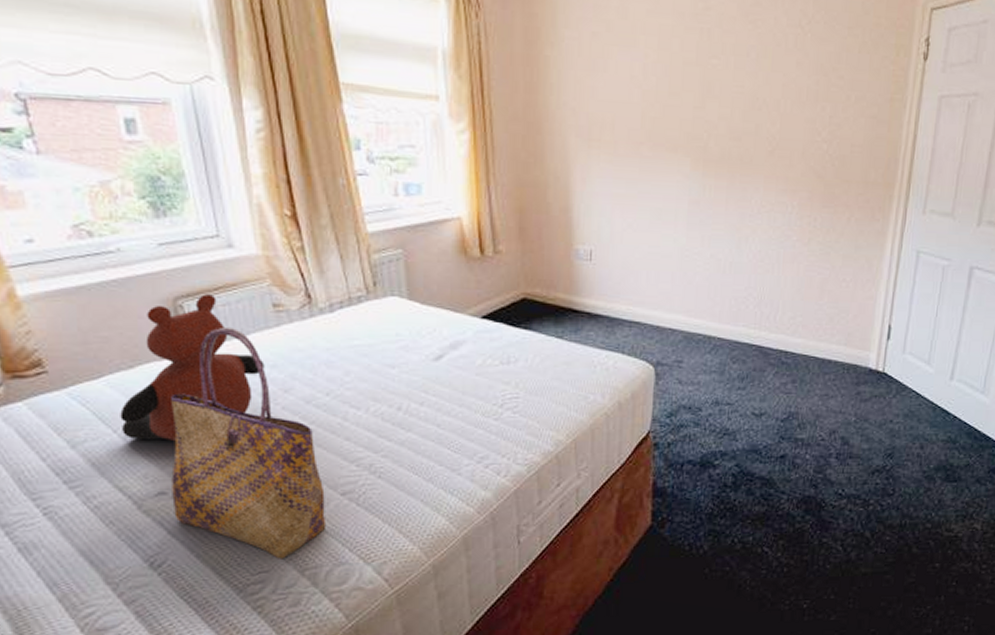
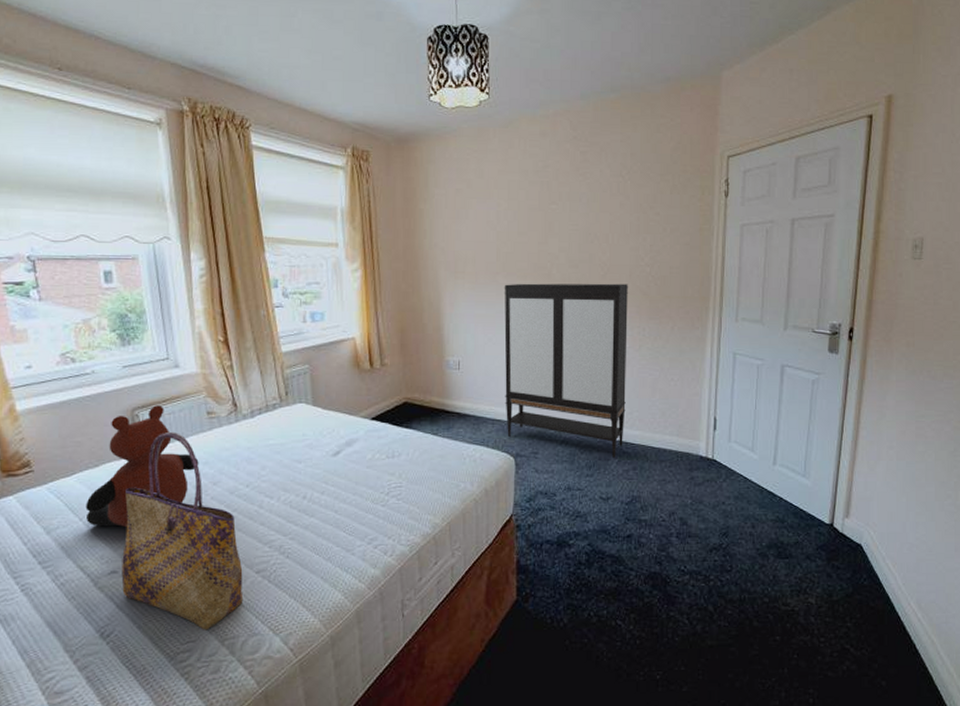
storage cabinet: none [645,157,800,369] -> present [504,283,628,458]

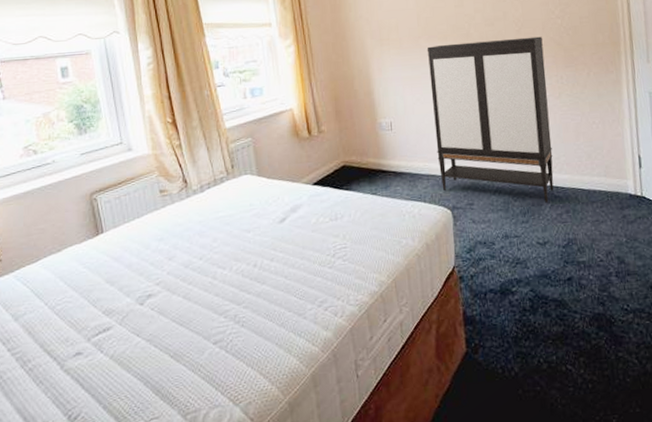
teddy bear: present [85,405,199,528] -> none [50,188,154,309]
tote bag: present [121,431,244,630] -> none [86,211,203,406]

